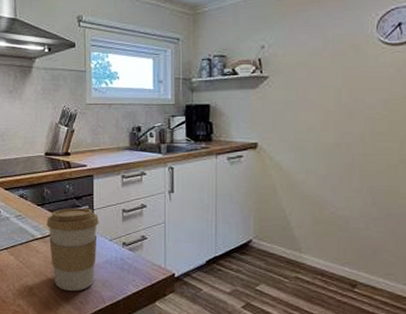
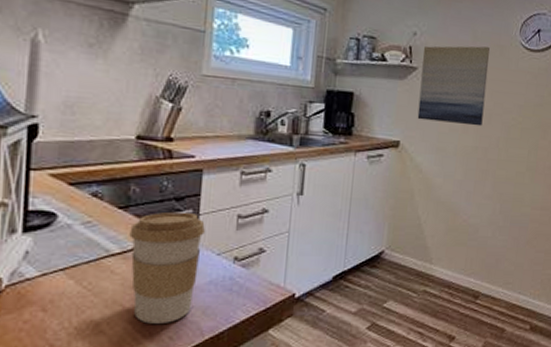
wall art: none [272,47,344,124] -> present [417,46,490,127]

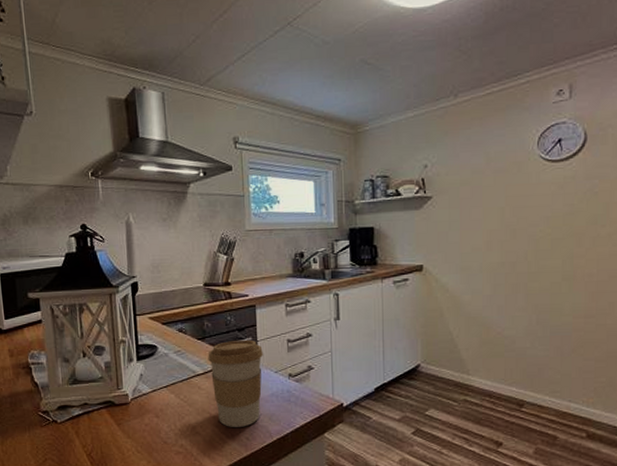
wall art: present [417,46,490,127] -> none [435,165,507,244]

